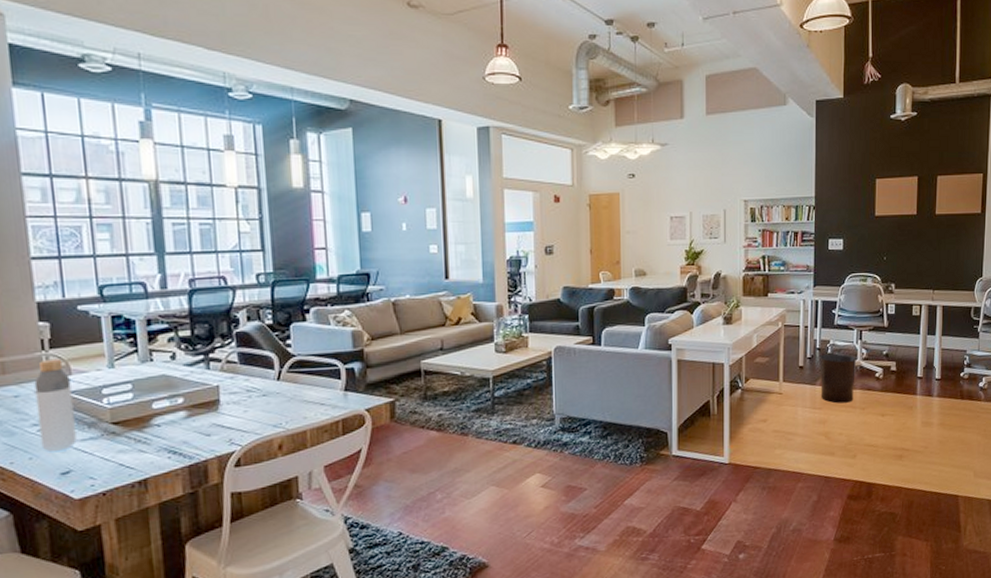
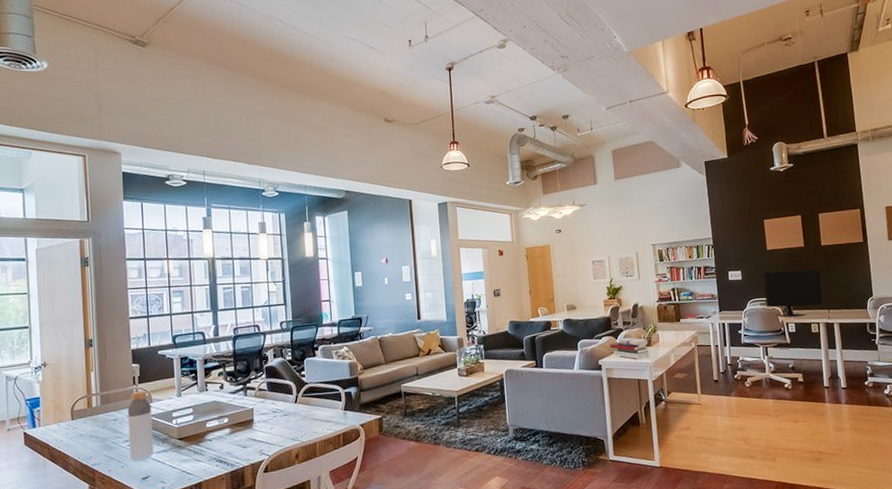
books: none [684,313,729,340] -> present [610,337,650,360]
waste bin: present [819,353,857,403] -> none [731,368,767,412]
monitor: none [866,242,930,297] -> present [763,269,823,317]

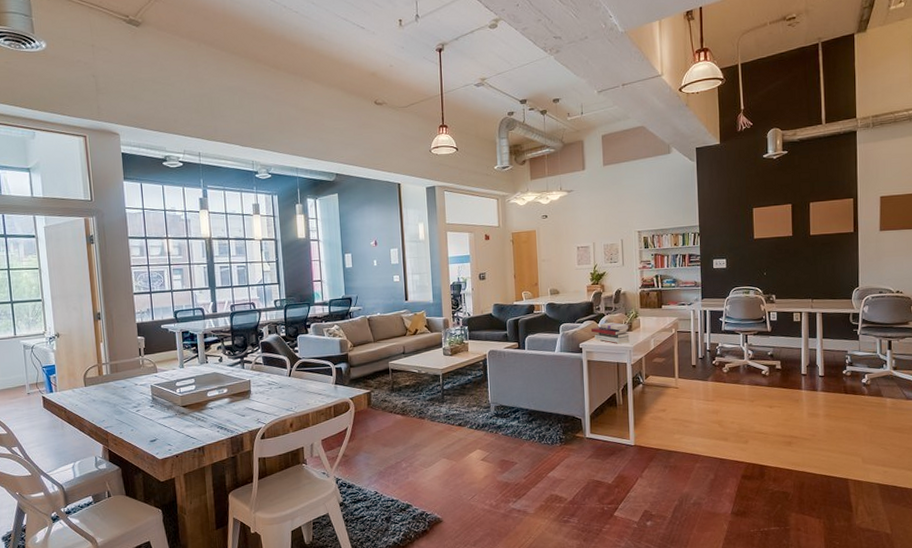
bottle: present [127,390,154,462] -> none [135,361,160,426]
monitor: present [763,269,823,317] -> none [748,259,807,306]

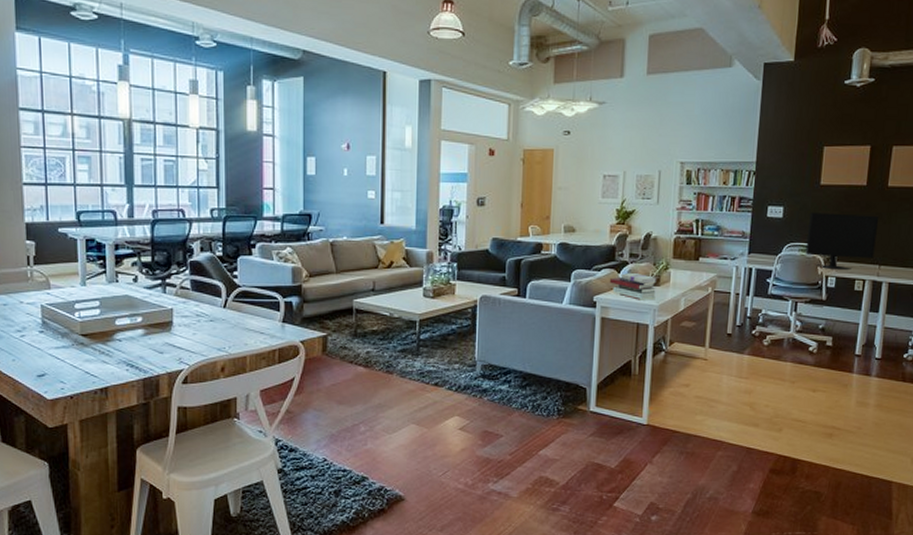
monitor: none [748,259,807,306] -> present [805,212,880,269]

